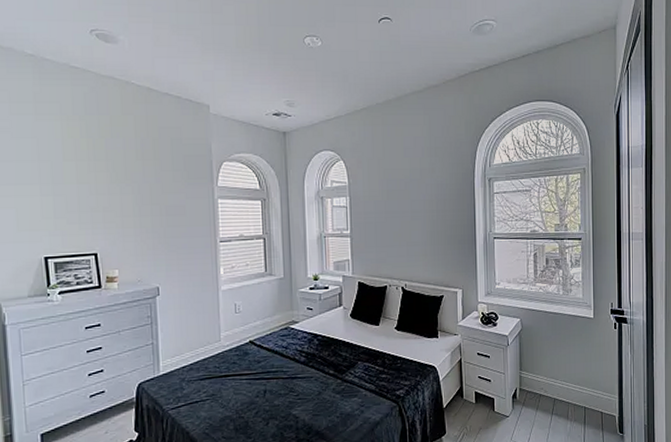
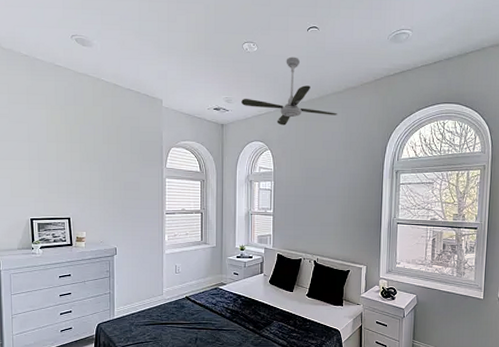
ceiling fan: none [306,52,419,131] -> present [241,56,338,126]

